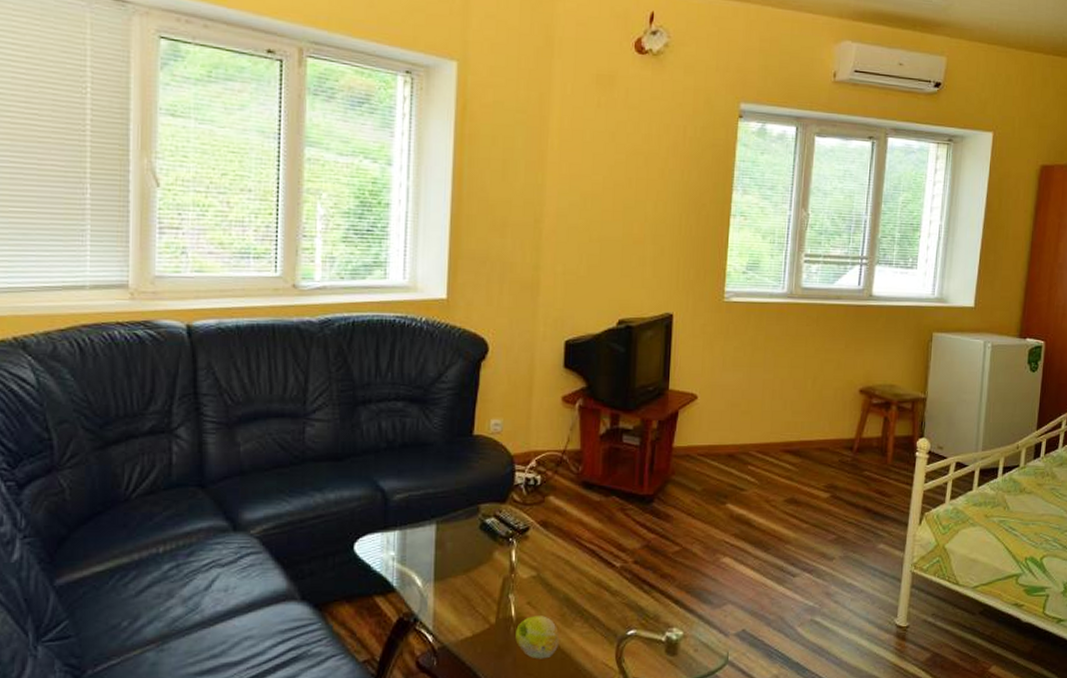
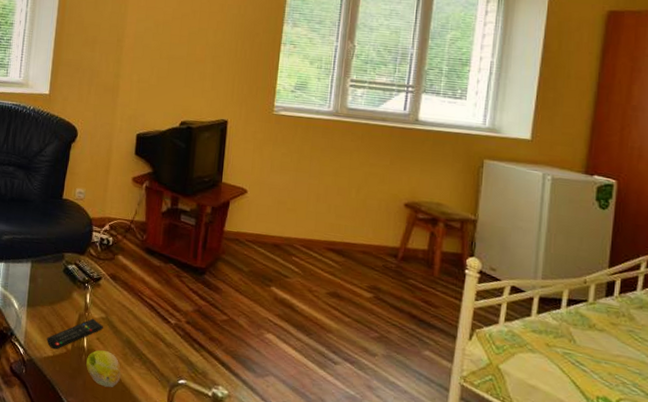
remote control: none [463,579,536,628] -> present [47,318,104,350]

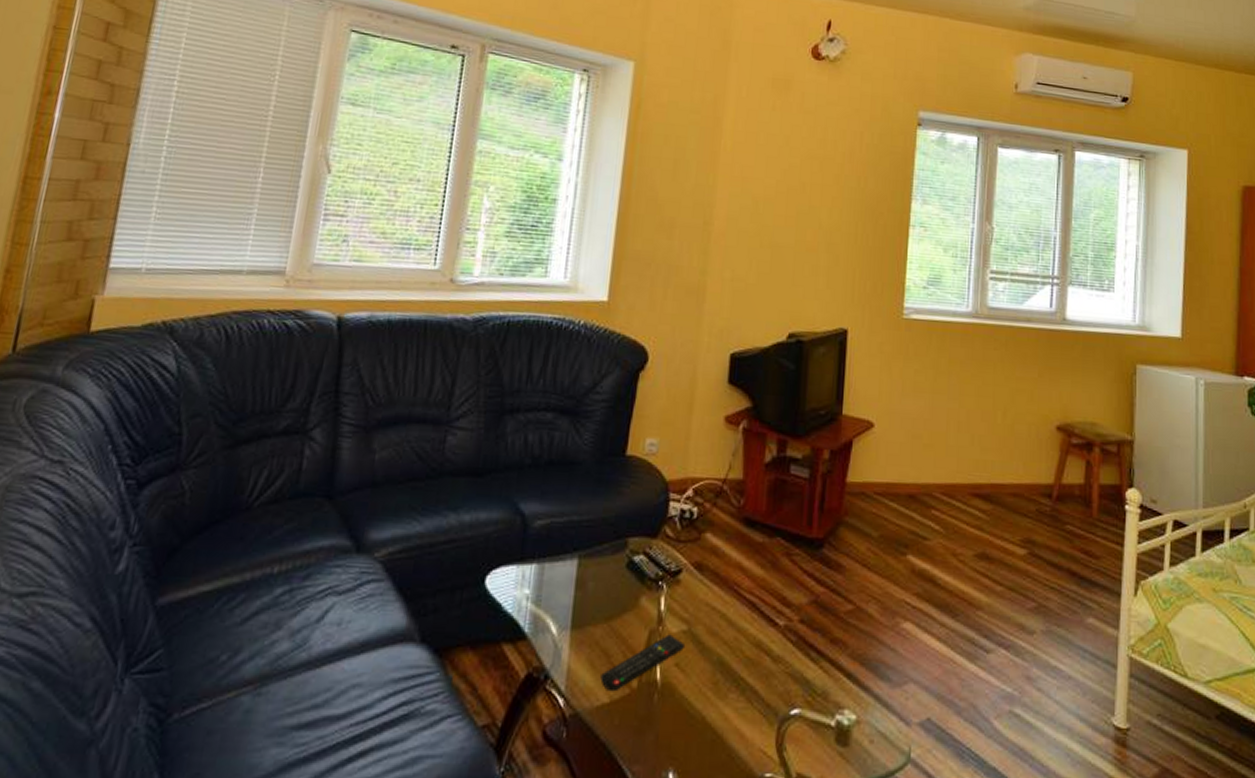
fruit: present [86,350,121,388] -> none [659,682,710,739]

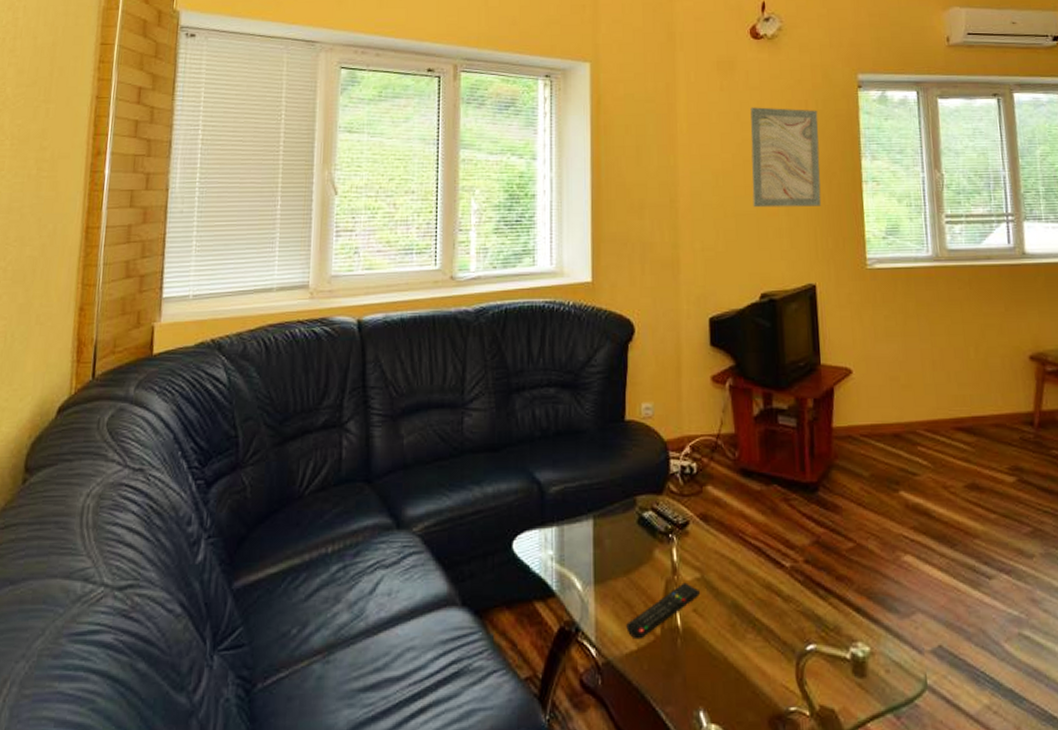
wall art: none [792,132,872,247] -> present [750,107,822,208]

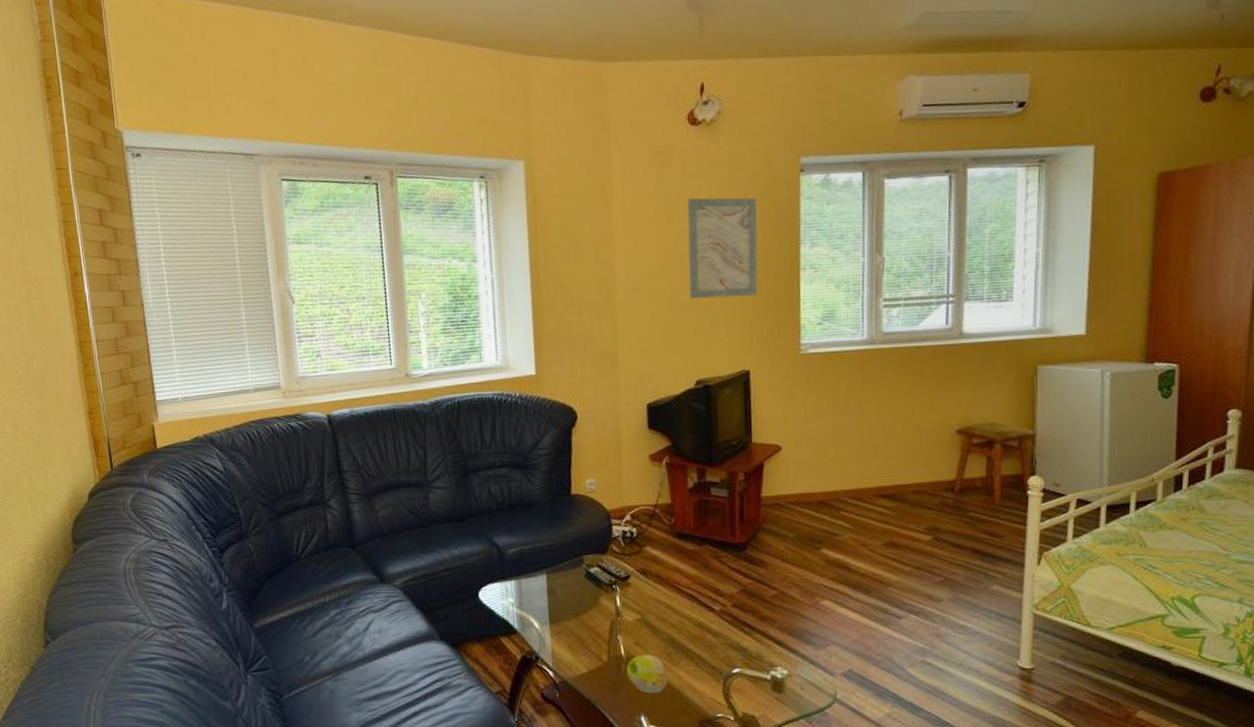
remote control: present [626,582,701,640] -> none [578,622,641,665]
fruit: none [683,626,731,679] -> present [627,655,667,694]

